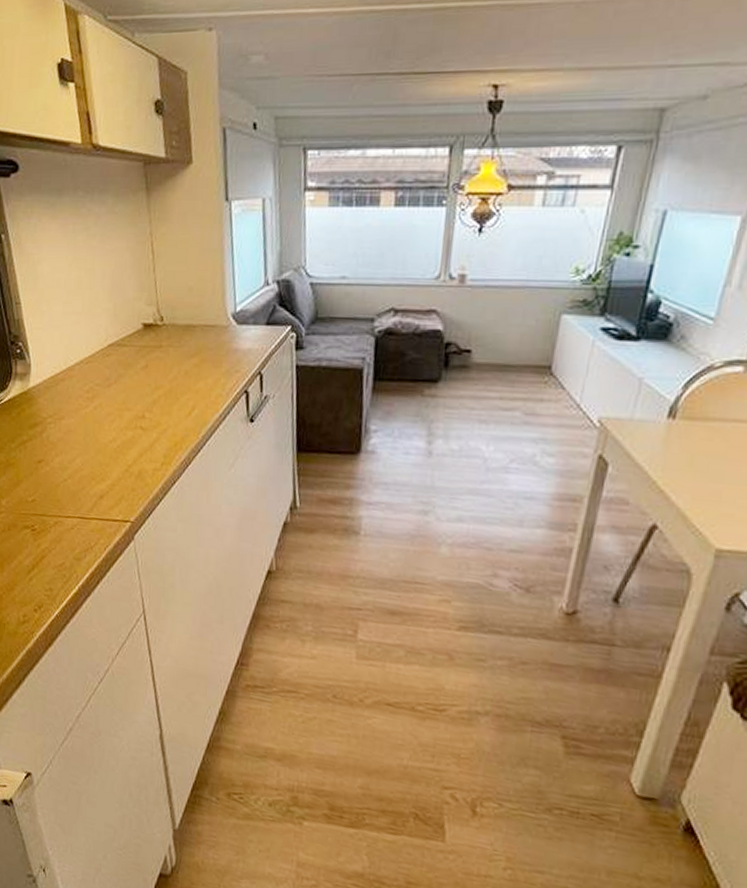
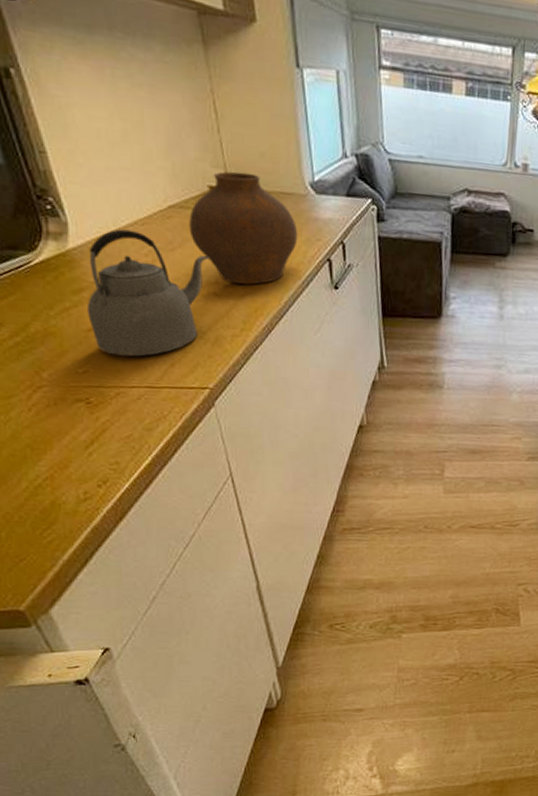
kettle: none [38,368,140,488] -> present [86,229,210,357]
vase: none [124,308,219,419] -> present [189,171,298,285]

